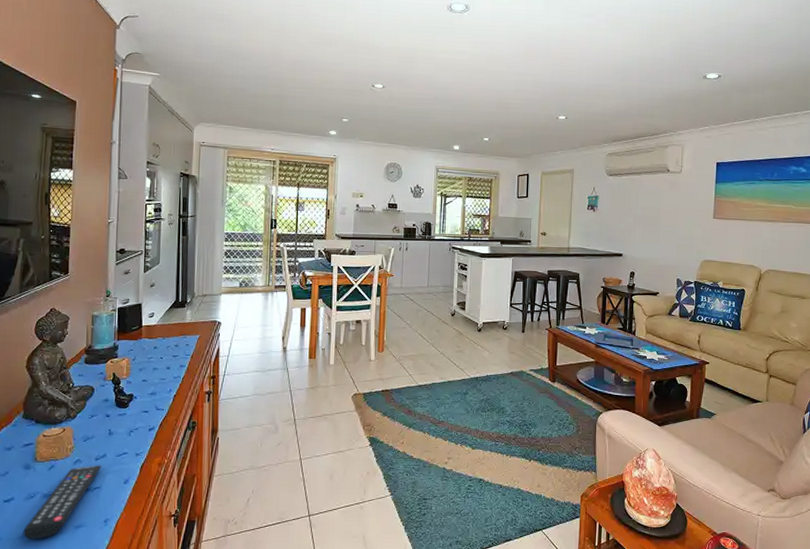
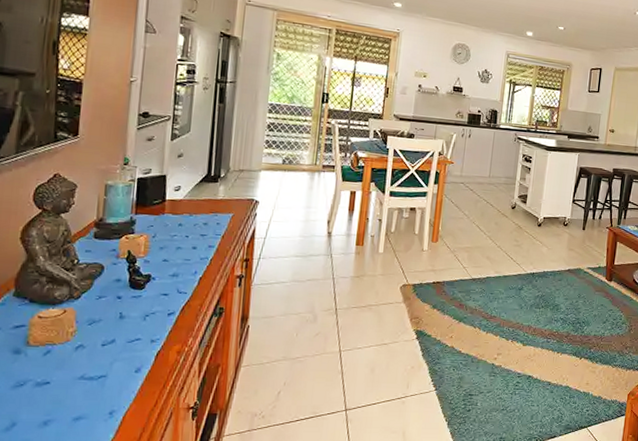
remote control: present [23,465,102,539] -> none [8,351,110,432]

